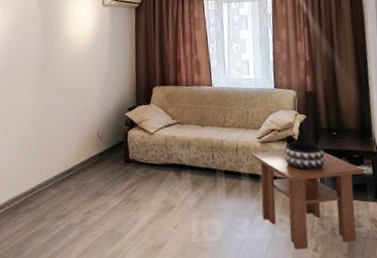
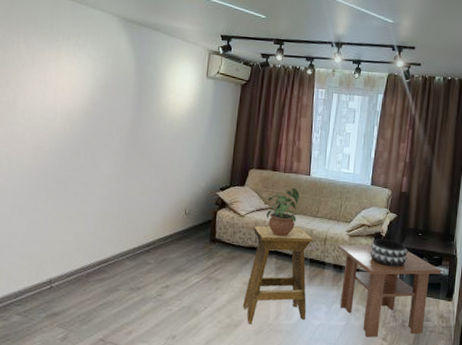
stool: none [164,140,229,244] -> present [243,226,313,324]
potted plant: none [174,100,205,151] -> present [266,187,300,237]

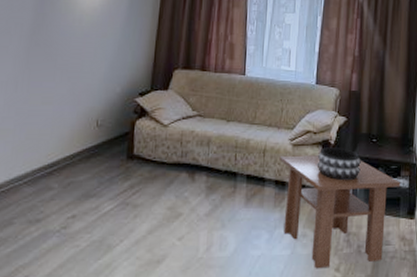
stool: present [243,226,313,324] -> none [167,138,250,260]
potted plant: present [266,187,300,237] -> none [194,90,233,149]

